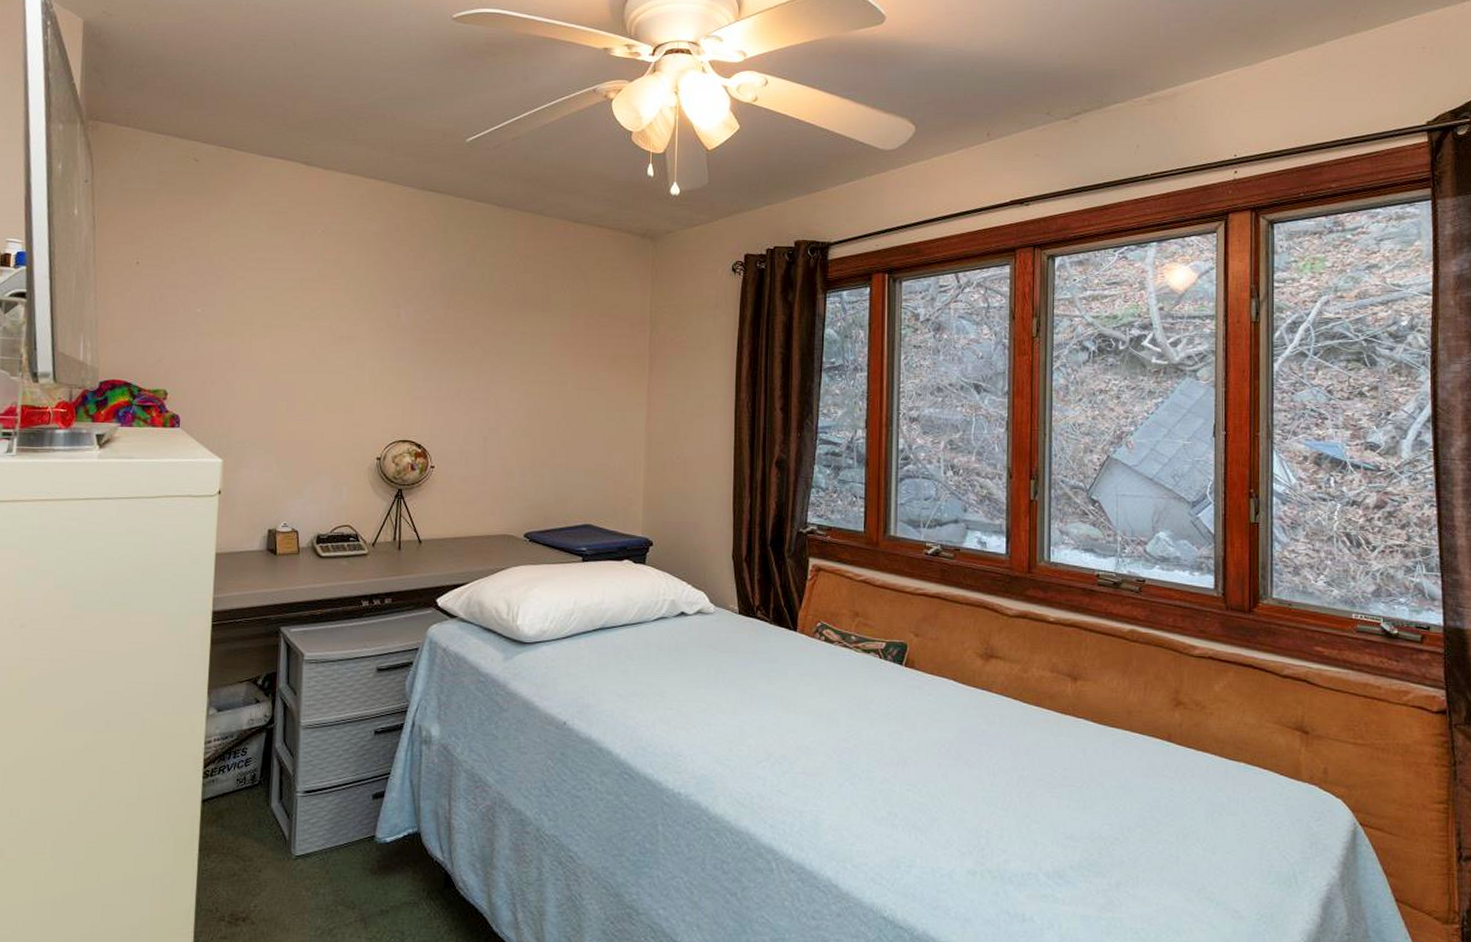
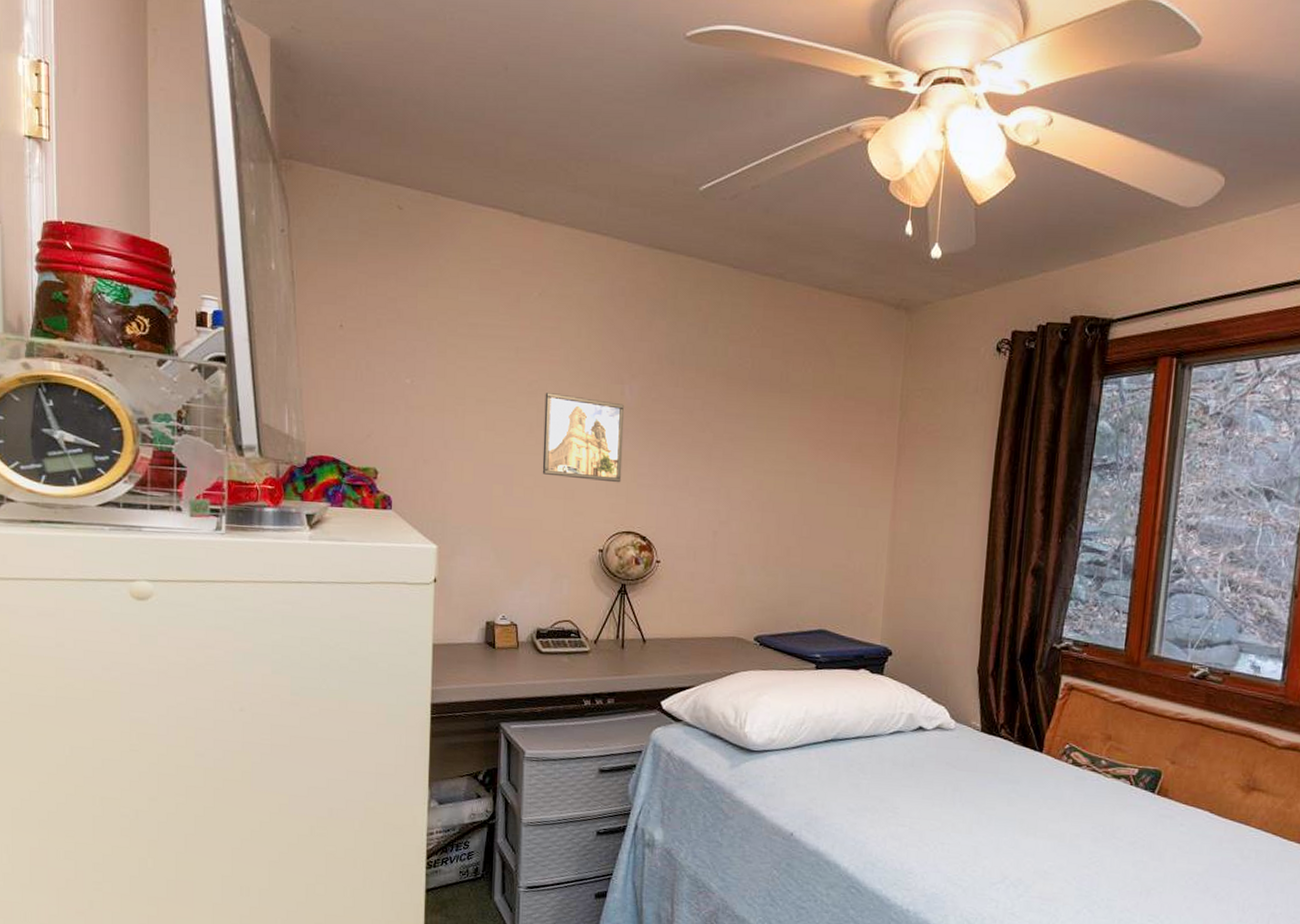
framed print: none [323,317,400,396] -> present [542,393,624,483]

